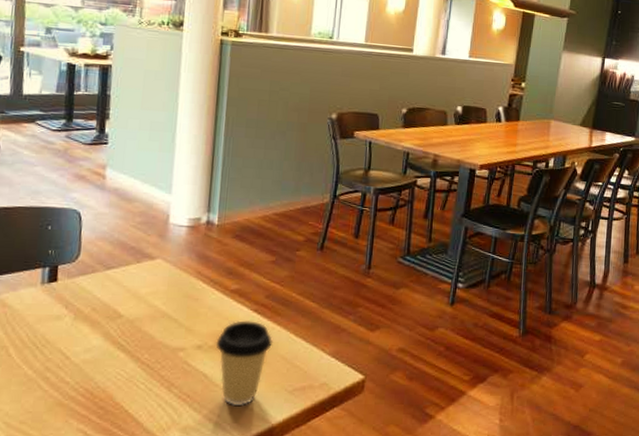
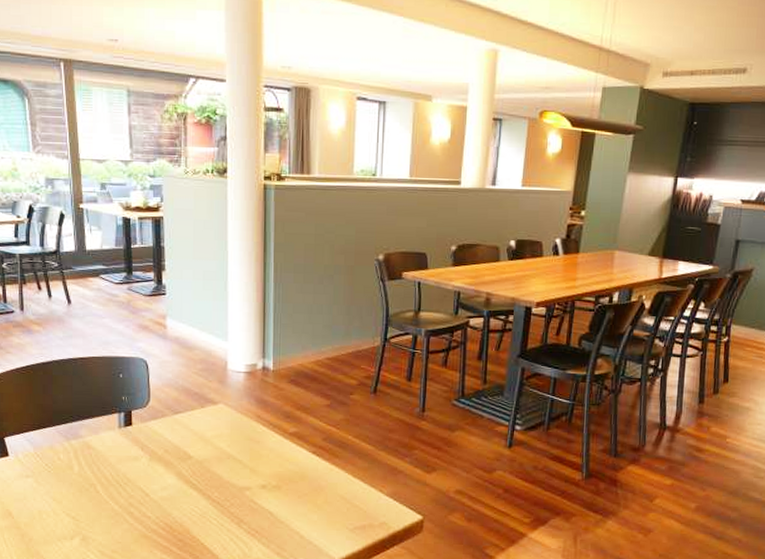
coffee cup: present [216,320,273,407] -> none [279,462,333,542]

